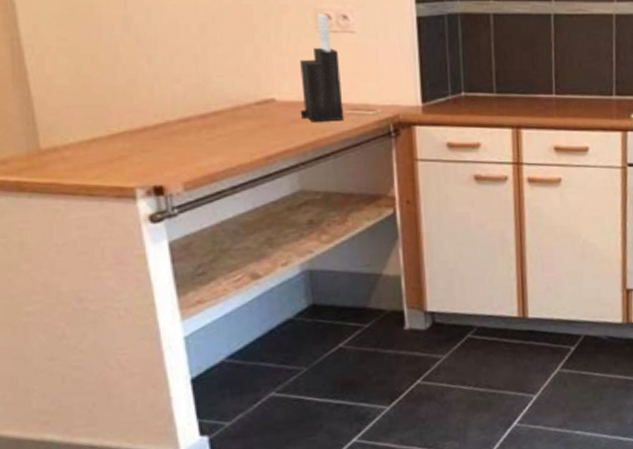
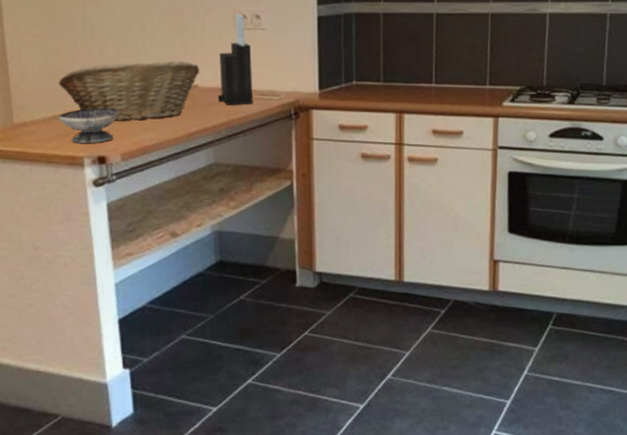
fruit basket: none [96,70,277,144] -> present [58,61,200,122]
bowl: none [98,127,178,171] -> present [58,107,119,143]

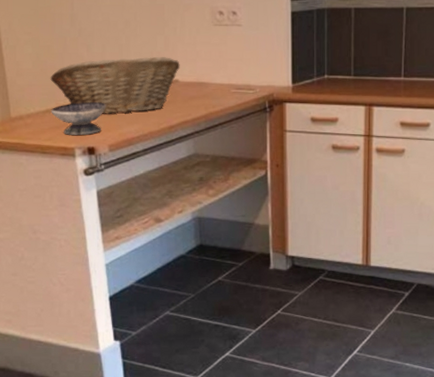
knife block: present [217,14,253,105] -> none [197,11,230,99]

